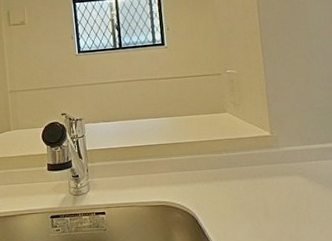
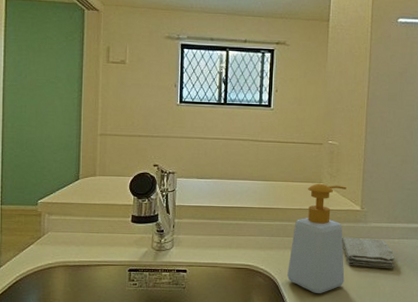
soap bottle: none [204,112,265,225] -> present [287,183,347,293]
washcloth: none [256,163,317,193] -> present [342,237,395,269]

